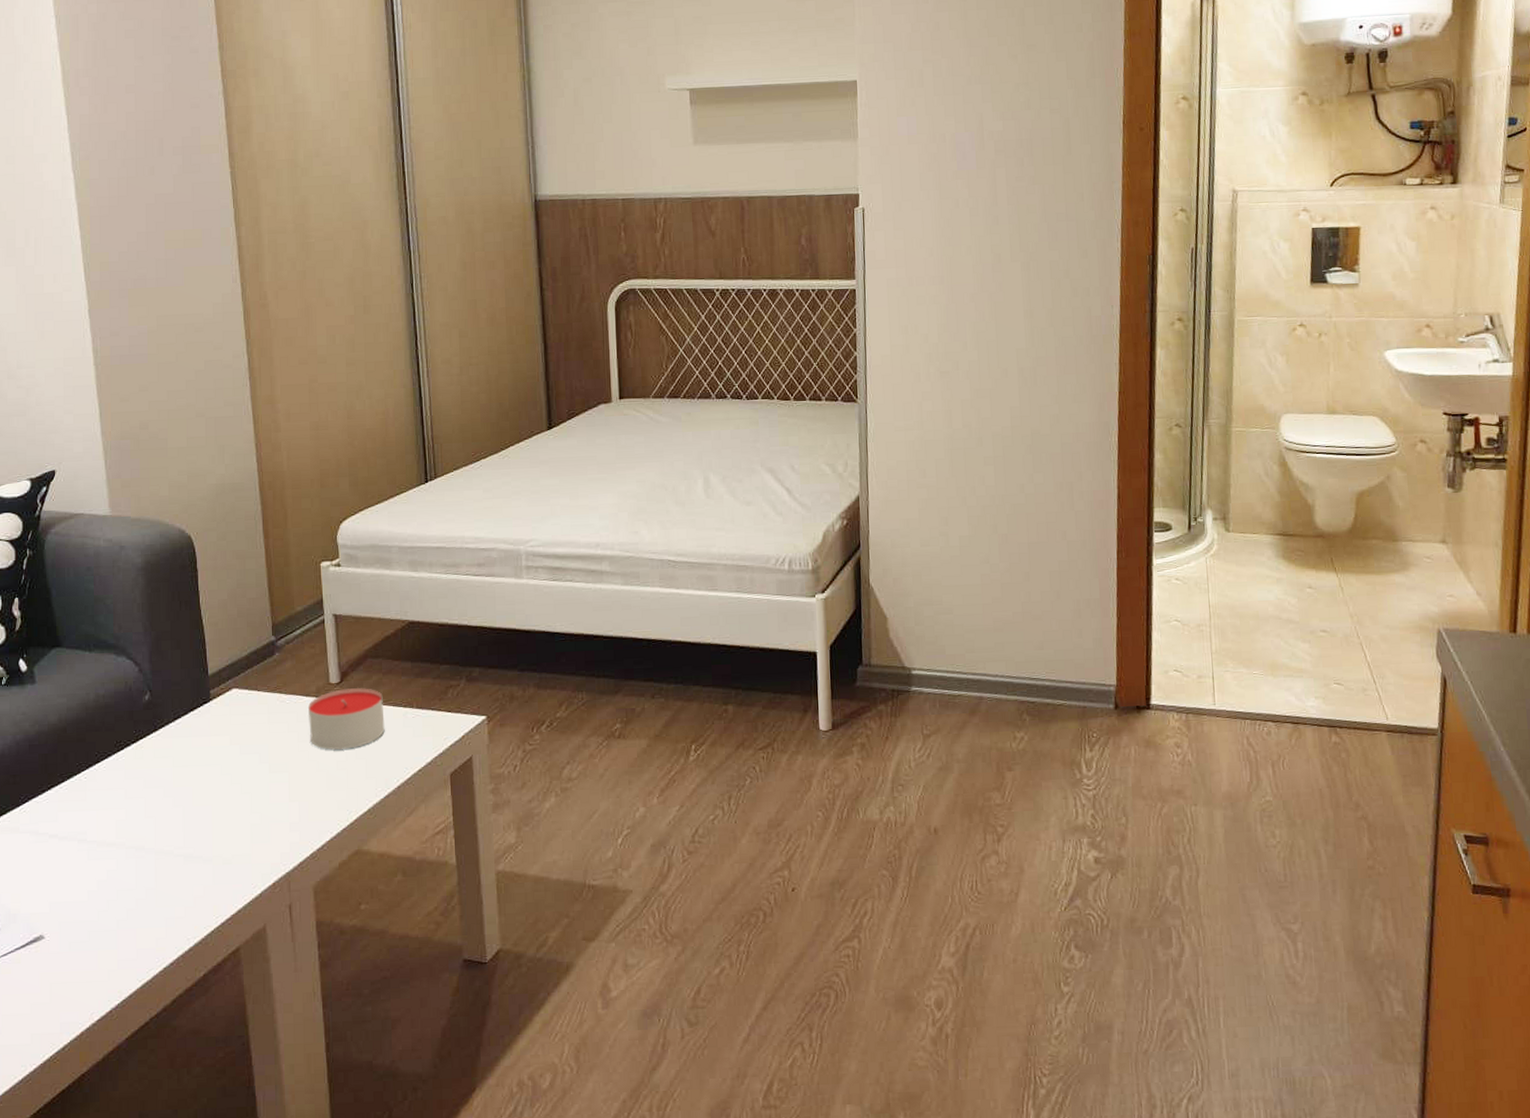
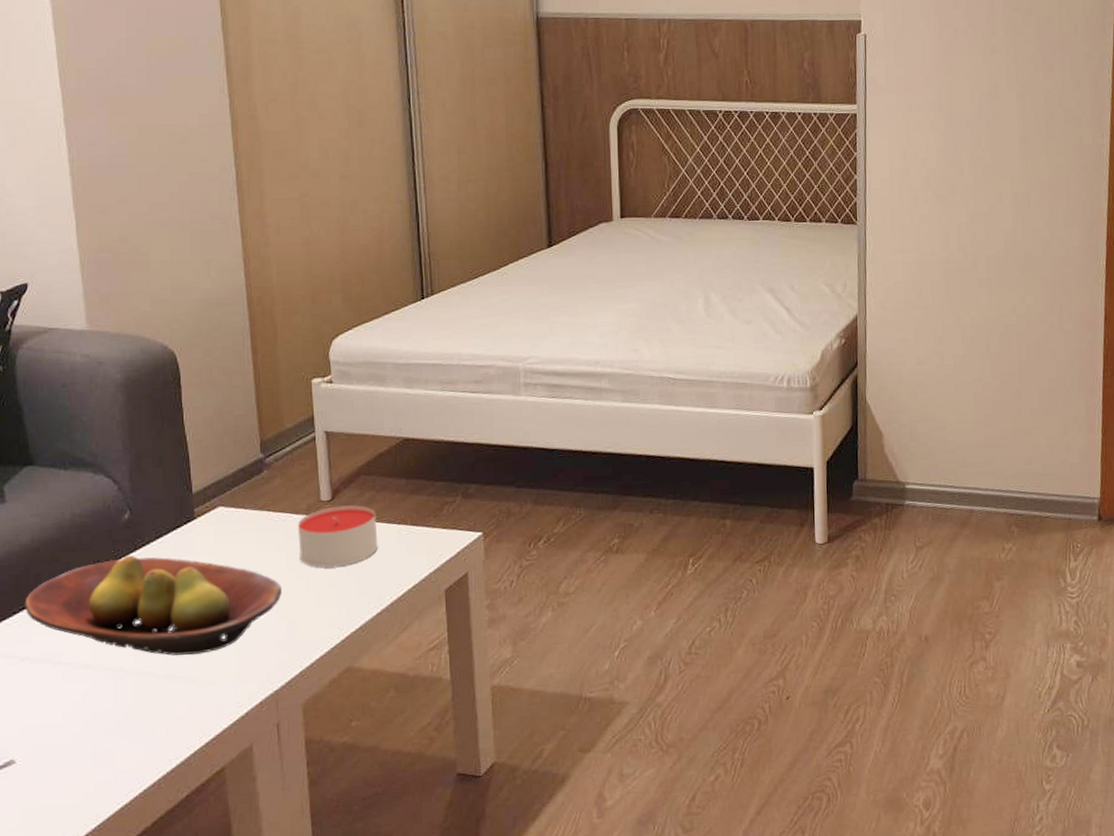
fruit bowl: none [53,735,293,835] -> present [25,555,282,656]

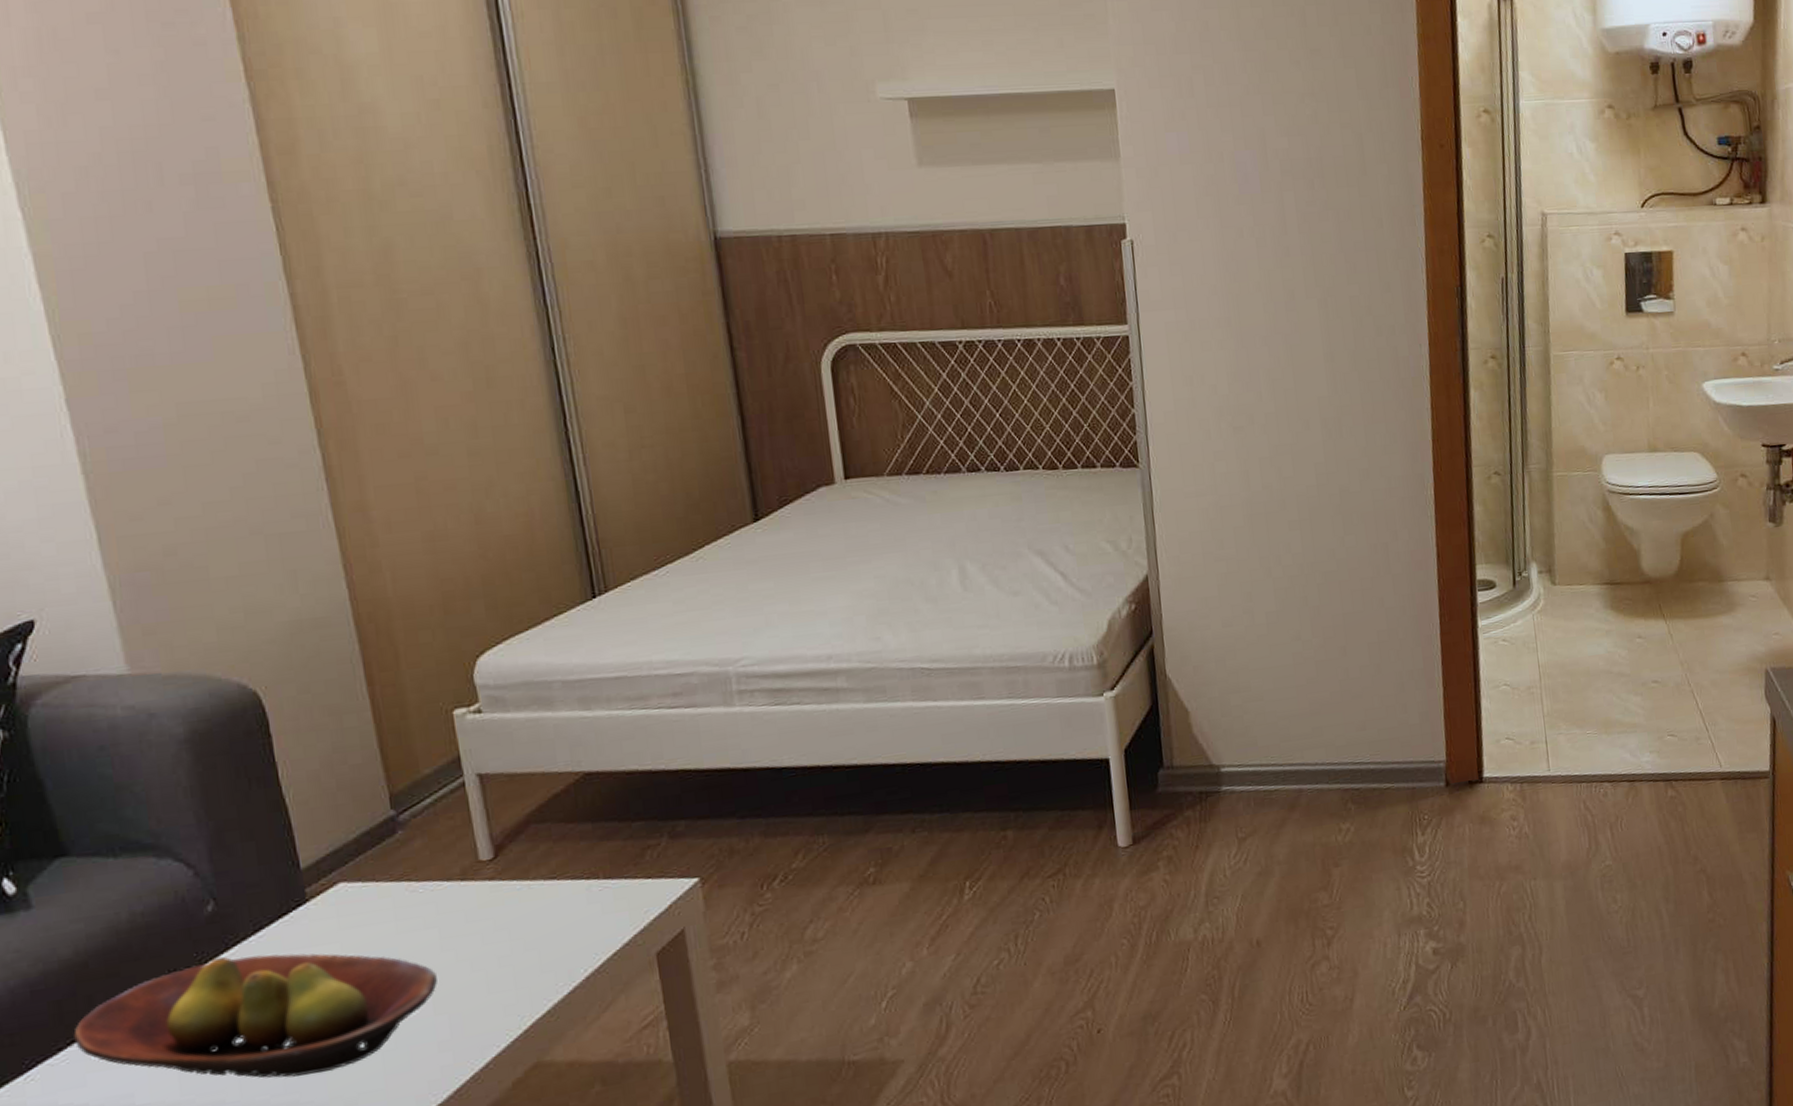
candle: present [298,504,378,568] -> none [451,861,562,945]

